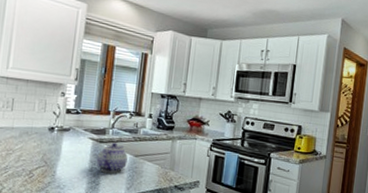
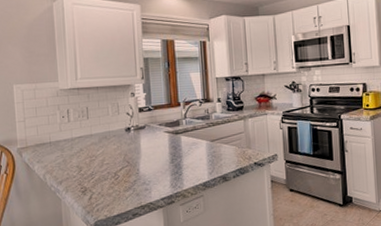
teapot: present [96,142,128,174] -> none [175,131,205,163]

